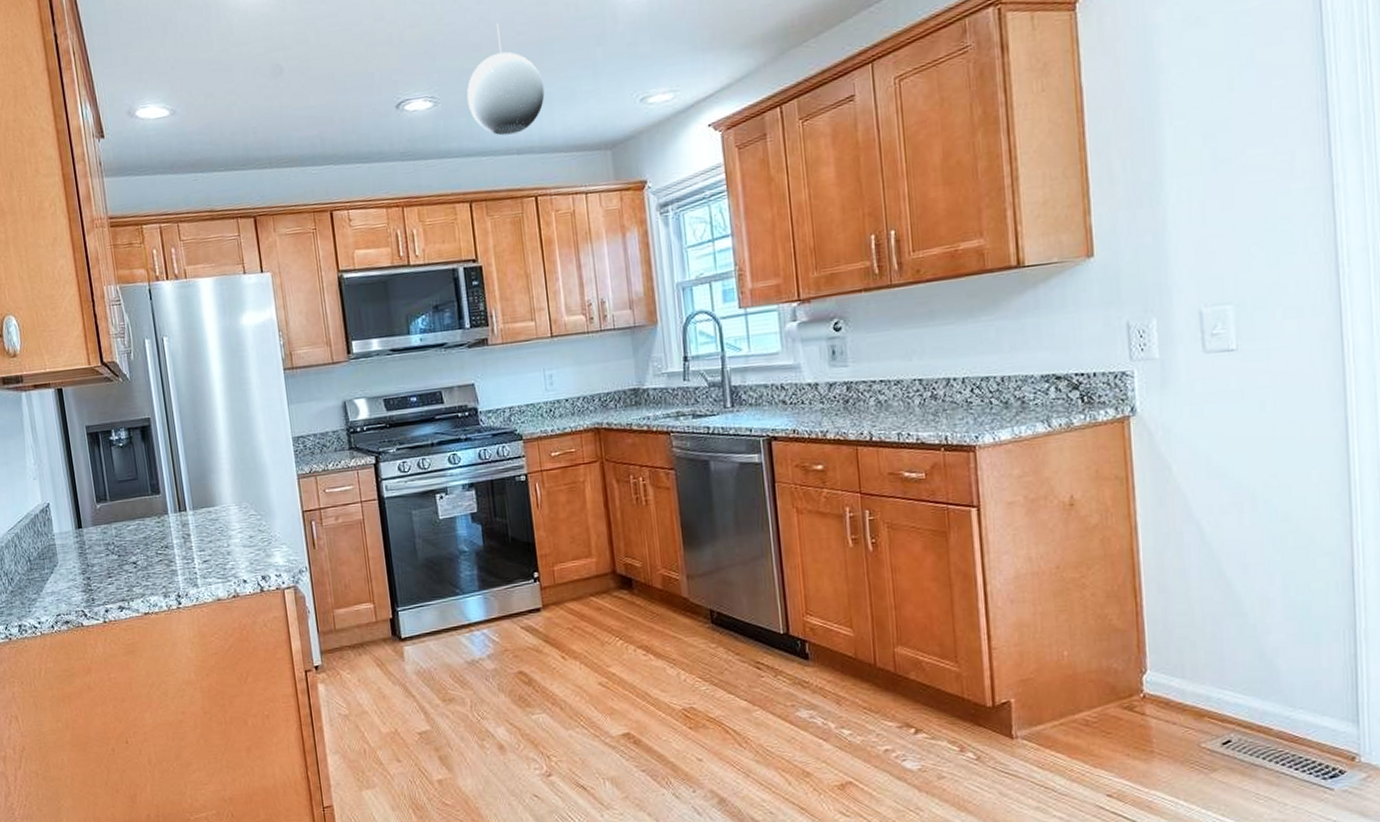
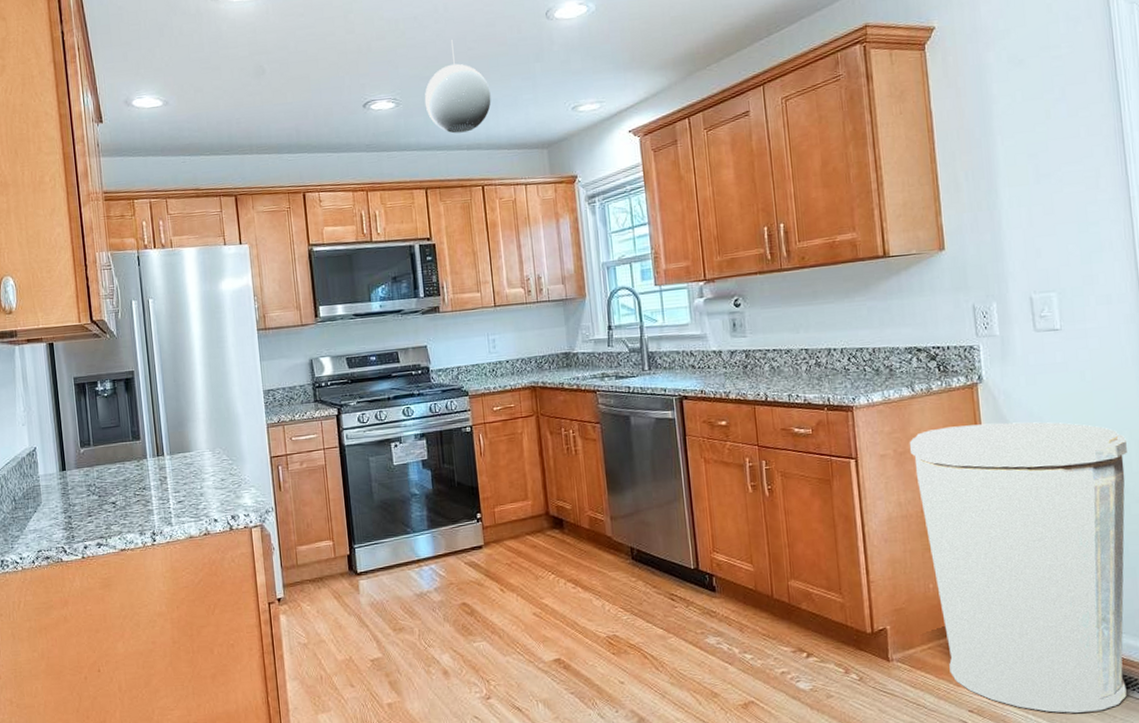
trash can: none [1043,461,1315,799] -> present [909,422,1127,713]

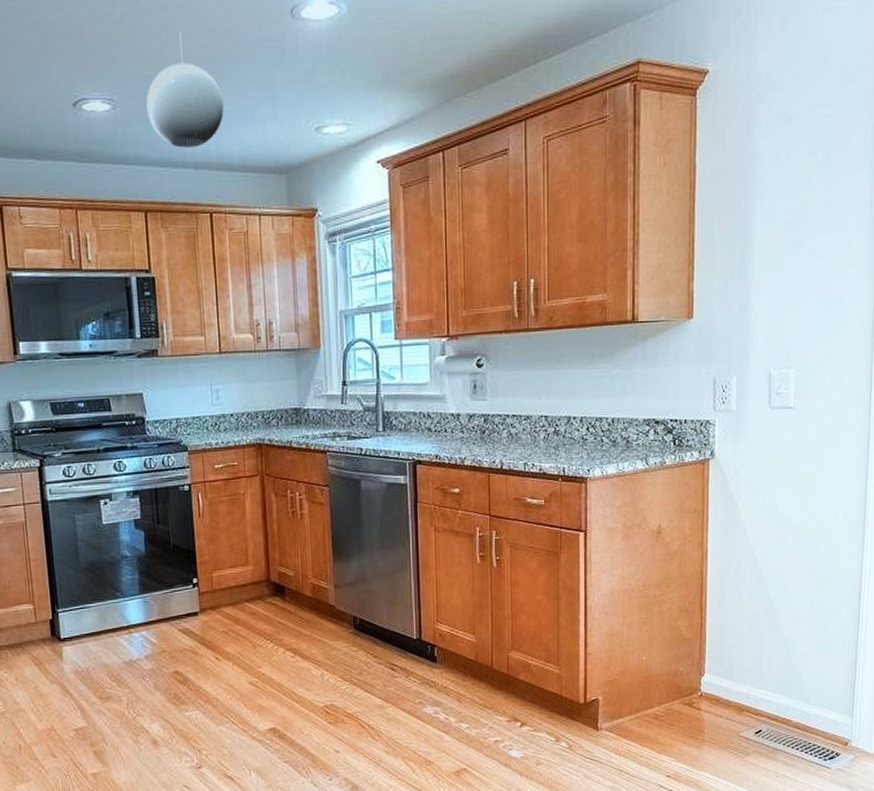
trash can: present [909,422,1127,713] -> none [638,499,840,778]

